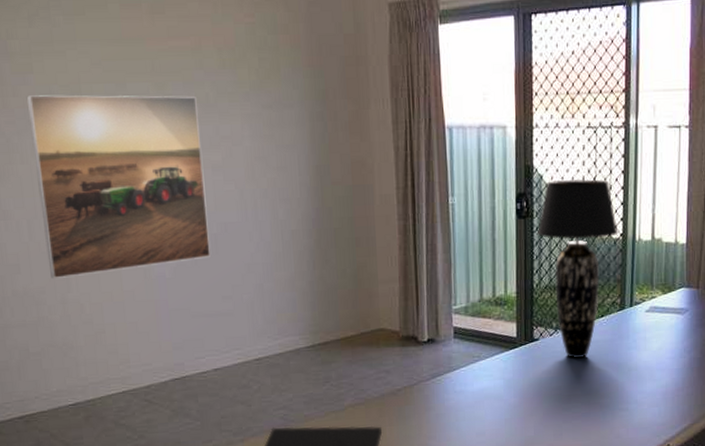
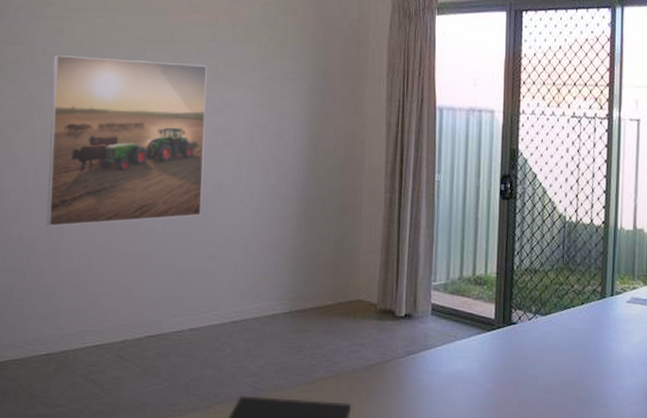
table lamp: present [536,178,619,358] -> none [519,164,600,346]

